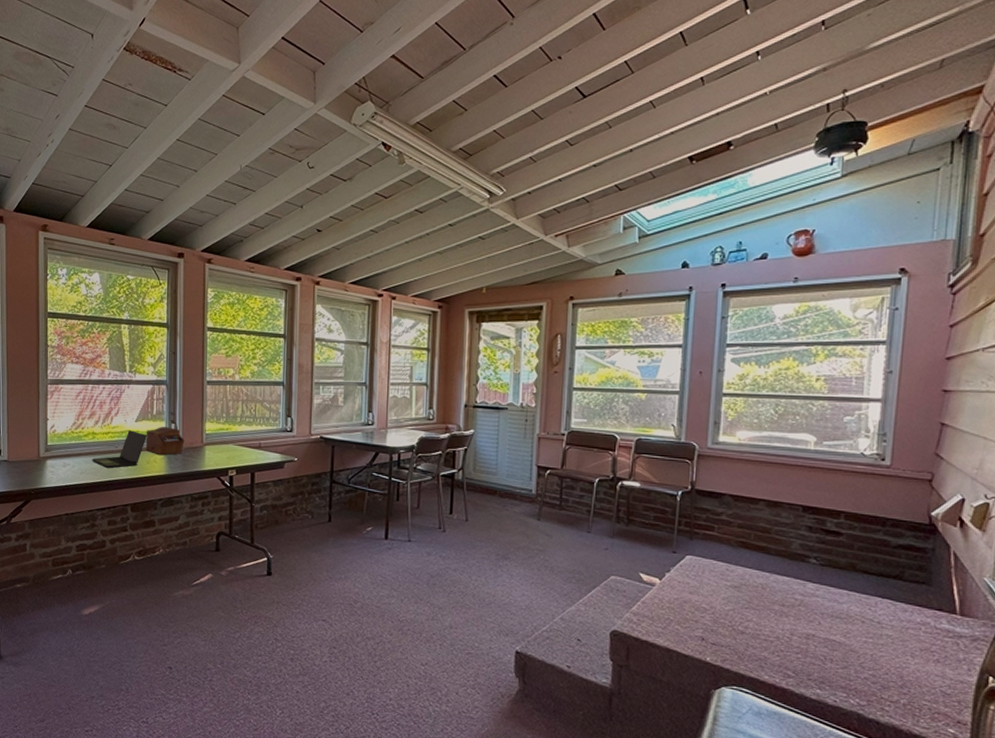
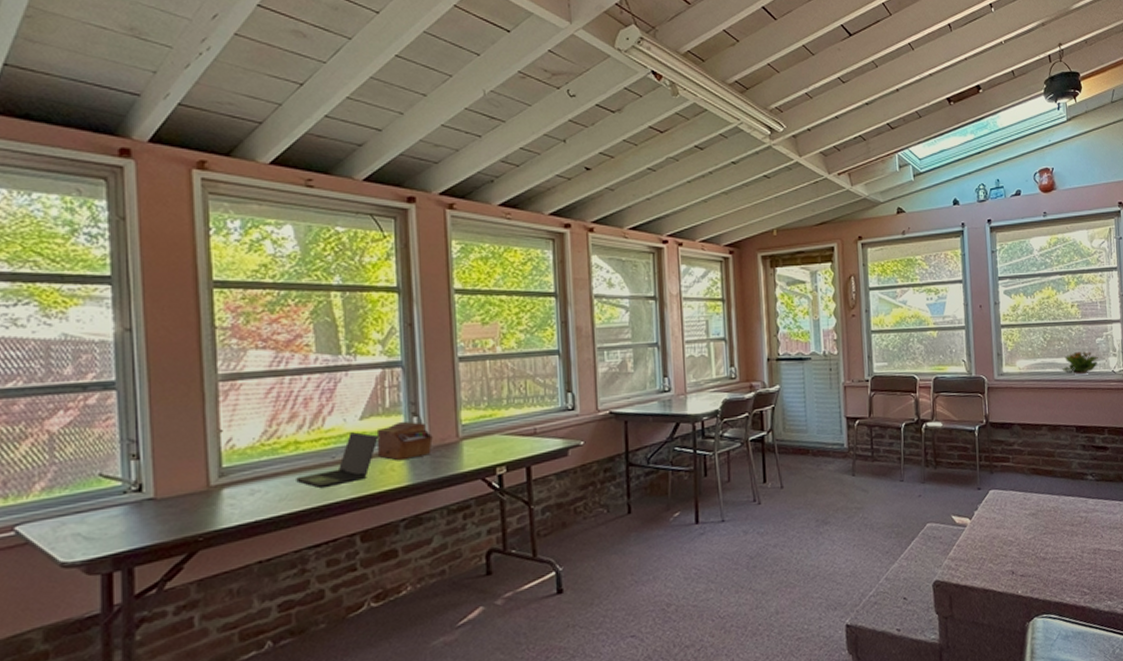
potted flower: none [794,429,846,454] -> present [1062,351,1099,375]

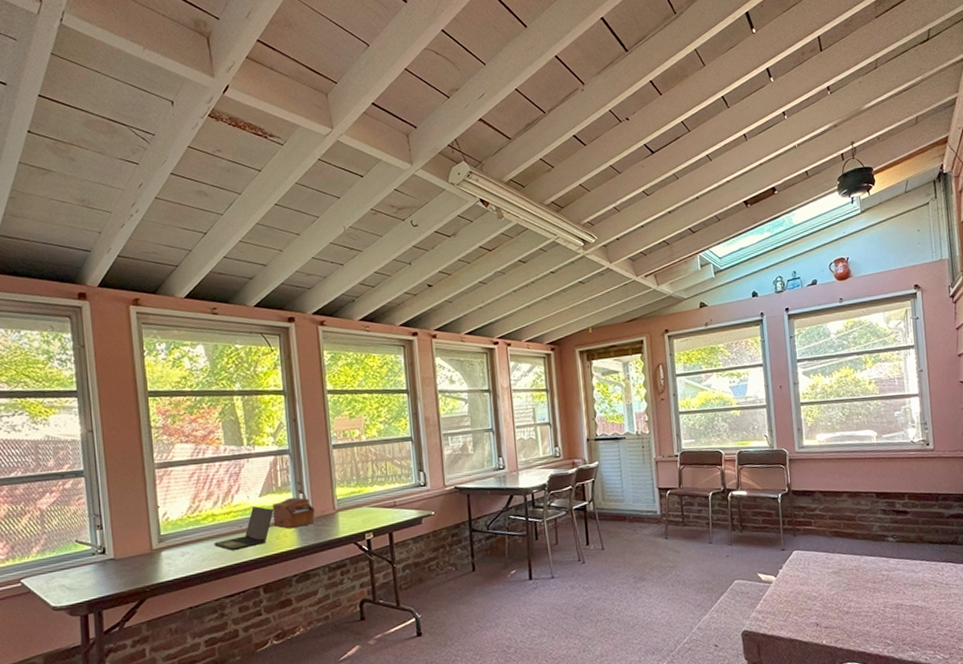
potted flower: present [1062,351,1099,375] -> none [861,424,898,446]

